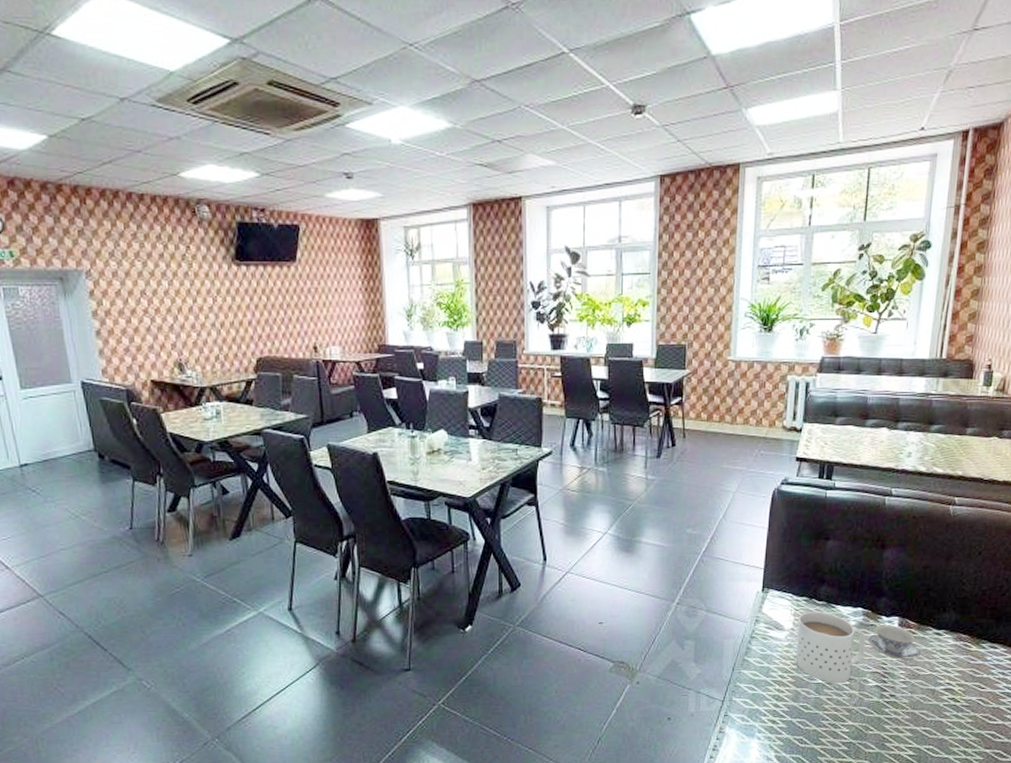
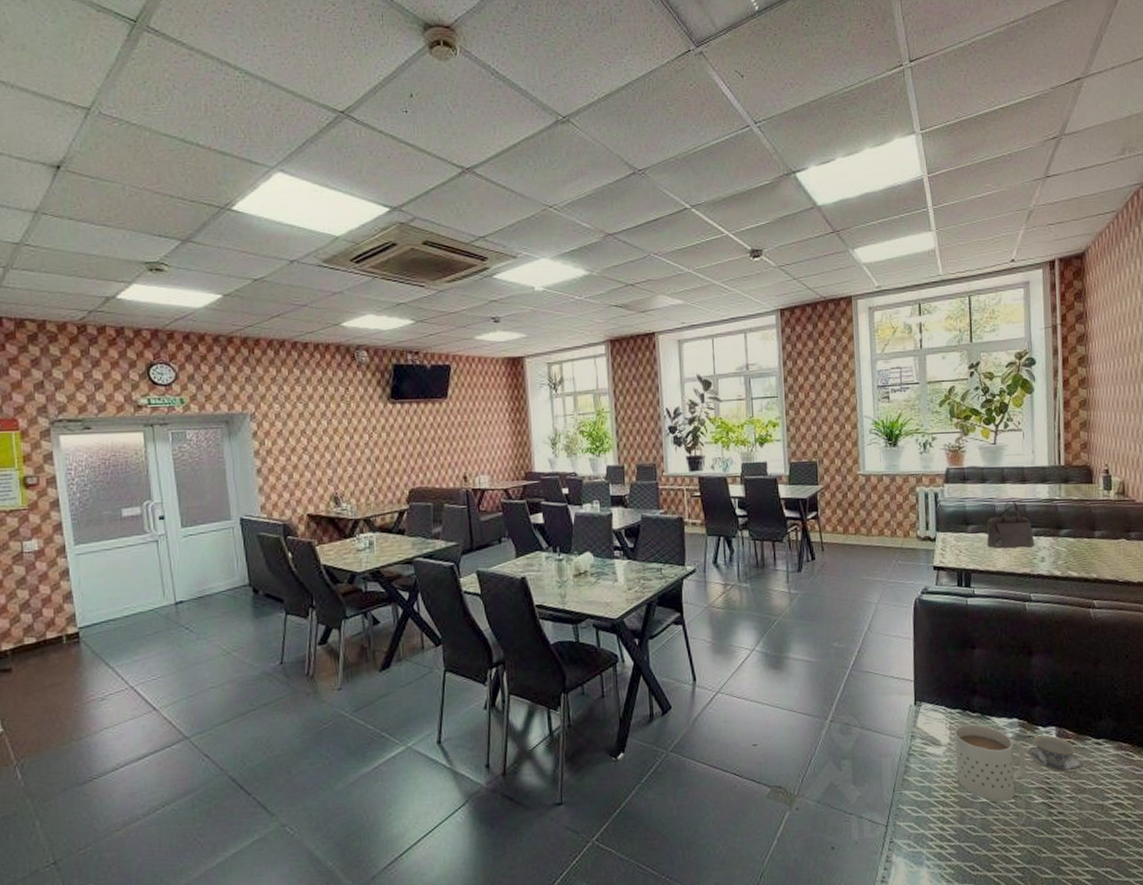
handbag: none [854,393,904,443] -> present [986,501,1035,549]

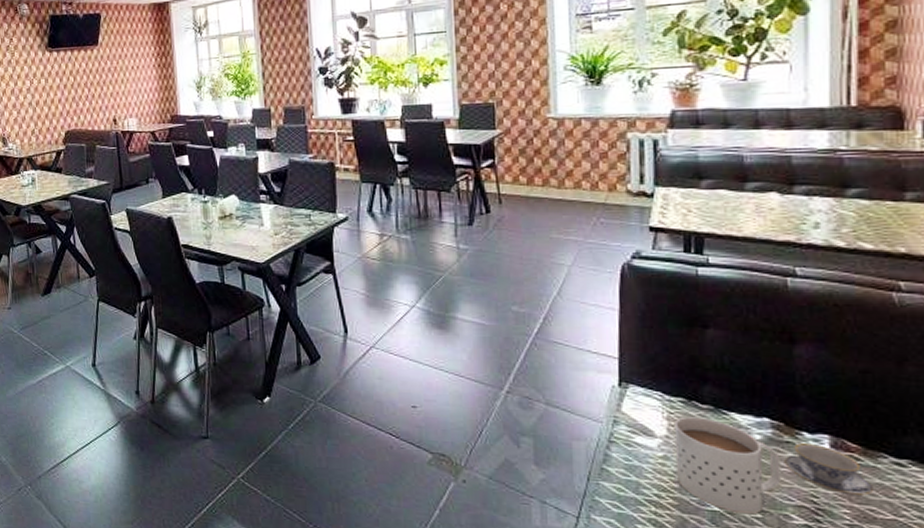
handbag: present [986,501,1035,549] -> none [729,151,805,210]

